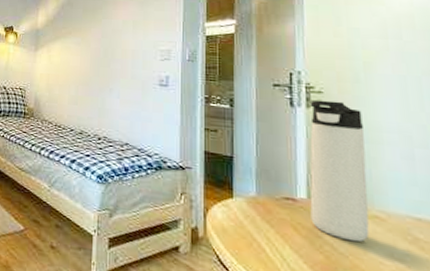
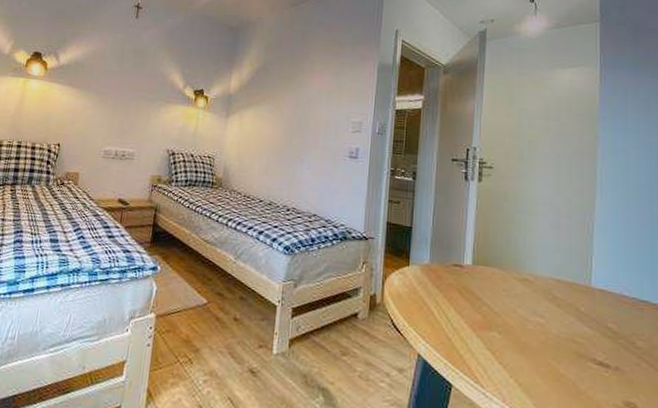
thermos bottle: present [309,99,370,242] -> none [474,174,523,303]

